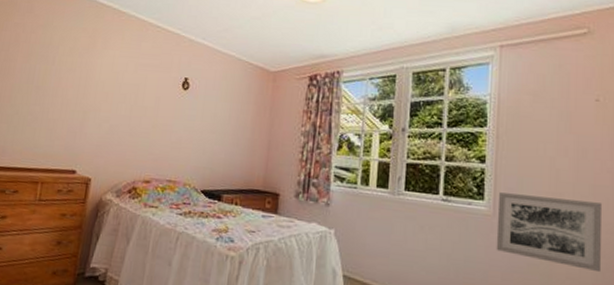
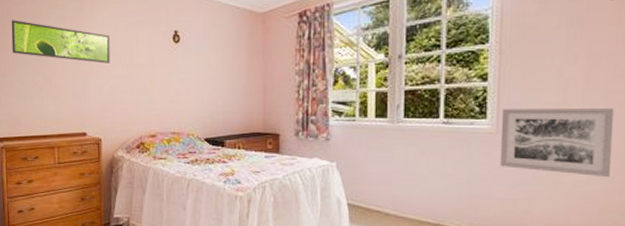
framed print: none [12,46,118,102] -> present [11,20,110,63]

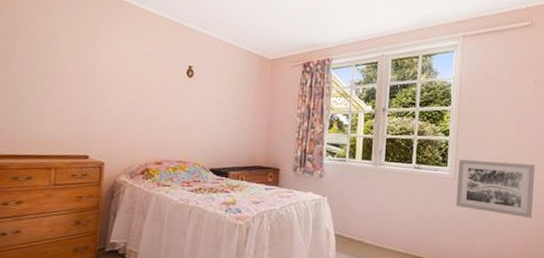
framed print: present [11,20,110,63] -> none [14,35,123,89]

